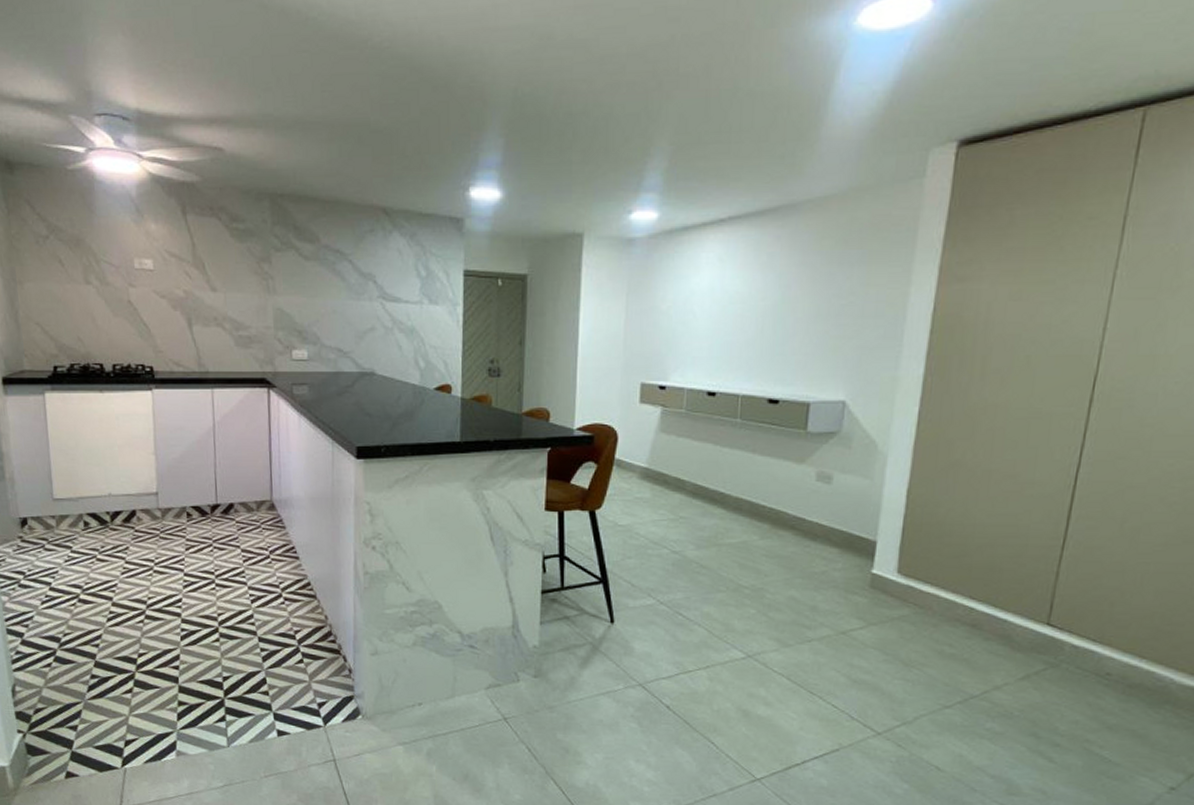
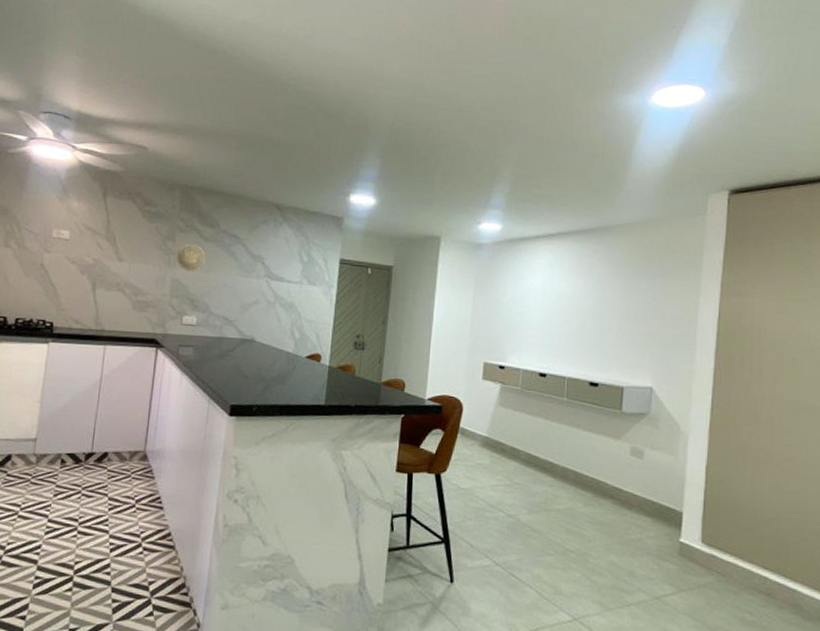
decorative plate: none [275,264,309,298] -> present [176,243,206,272]

